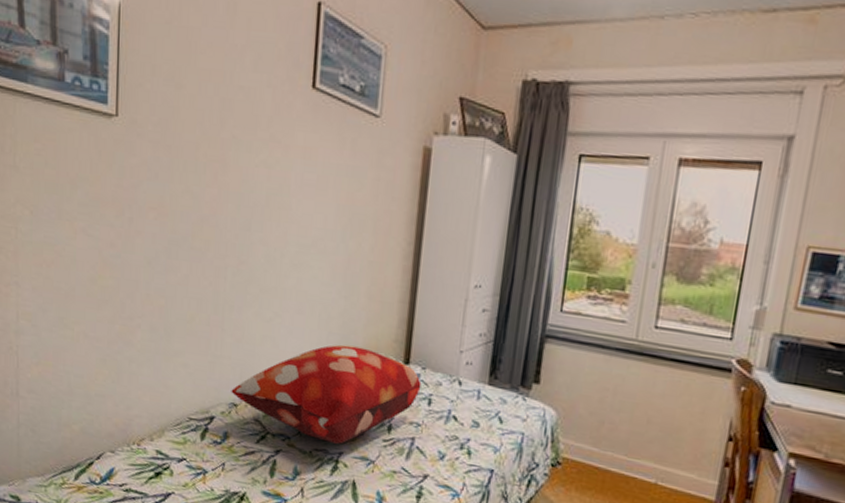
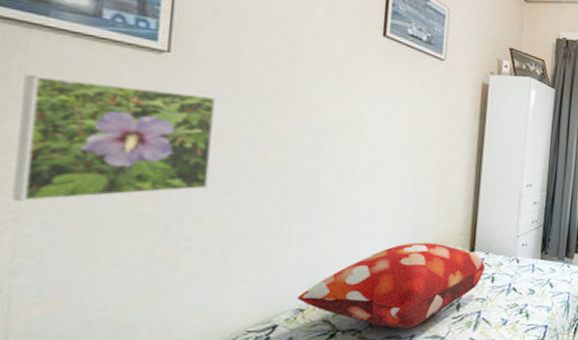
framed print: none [13,142,158,268] -> present [12,74,217,202]

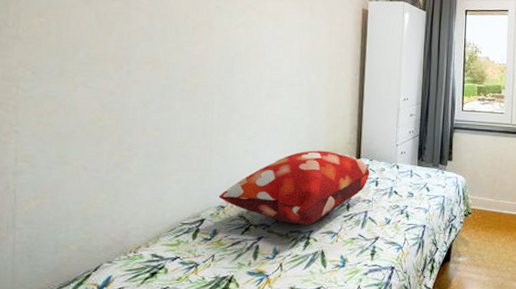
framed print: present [12,74,217,202] -> none [13,18,153,118]

